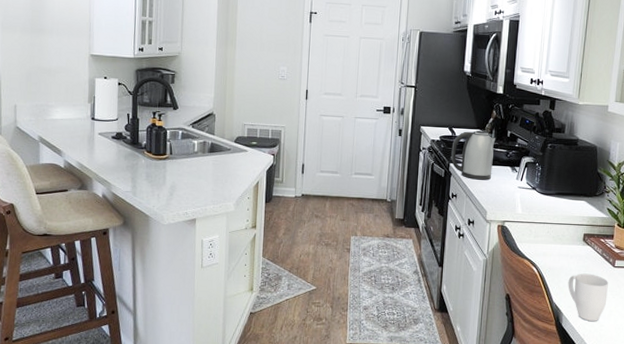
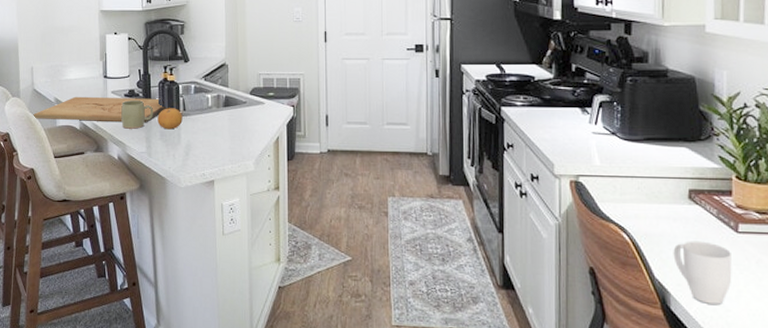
cutting board: none [15,136,159,164] -> present [33,96,172,123]
mug: none [107,142,141,170] -> present [121,100,154,129]
fruit: none [144,151,169,171] -> present [157,108,183,130]
kettle: present [451,130,495,180] -> none [502,65,557,126]

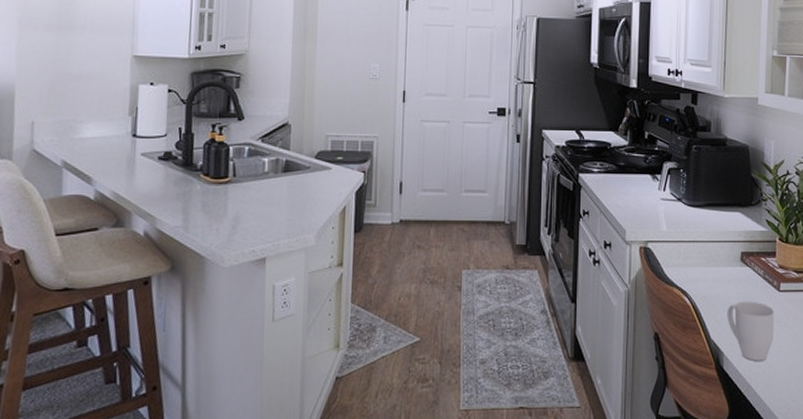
cutting board: present [33,96,172,123] -> none [29,159,219,192]
mug: present [121,100,154,129] -> none [151,164,196,199]
fruit: present [157,108,183,130] -> none [199,173,232,199]

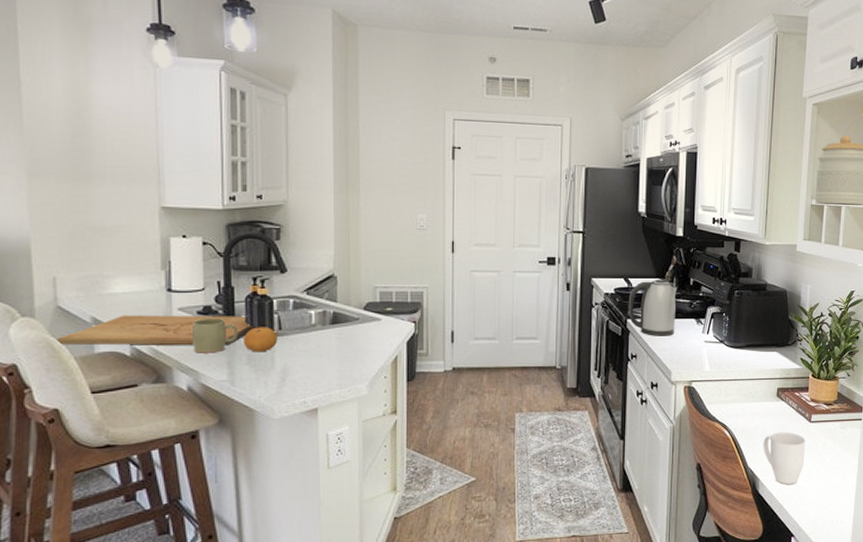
cutting board: none [29,159,219,192] -> present [56,314,264,346]
mug: none [151,164,196,199] -> present [192,319,239,353]
fruit: none [199,173,232,199] -> present [243,327,278,352]
kettle: none [580,131,631,192] -> present [628,279,677,336]

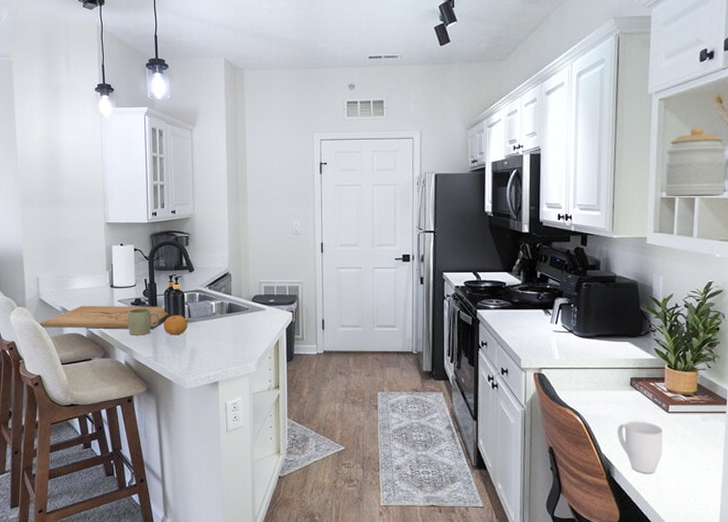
kettle: present [628,279,677,336] -> none [477,272,524,326]

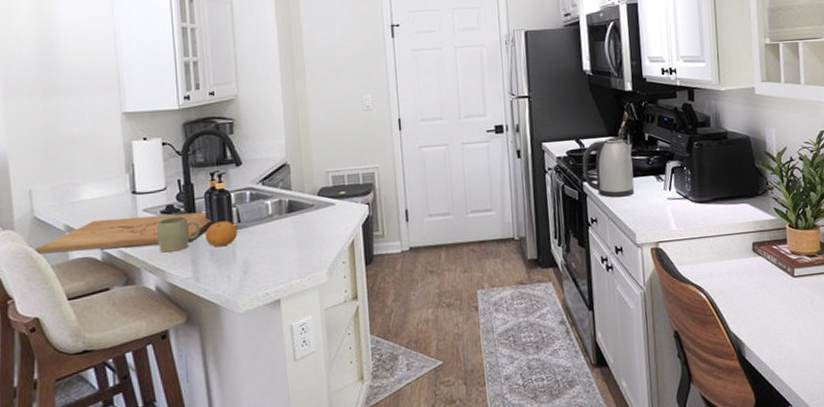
kettle: none [477,272,524,326] -> present [582,137,635,198]
mug: present [617,421,663,473] -> none [744,289,793,348]

